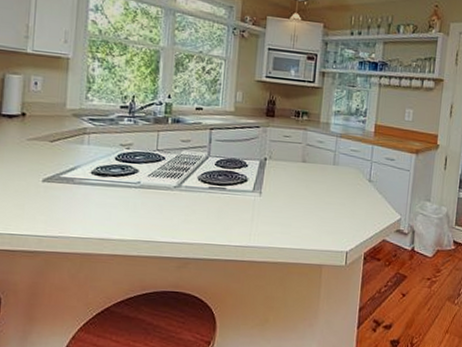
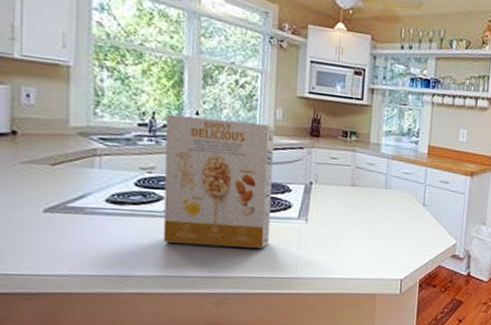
cereal box: none [136,97,235,218] -> present [163,114,274,248]

